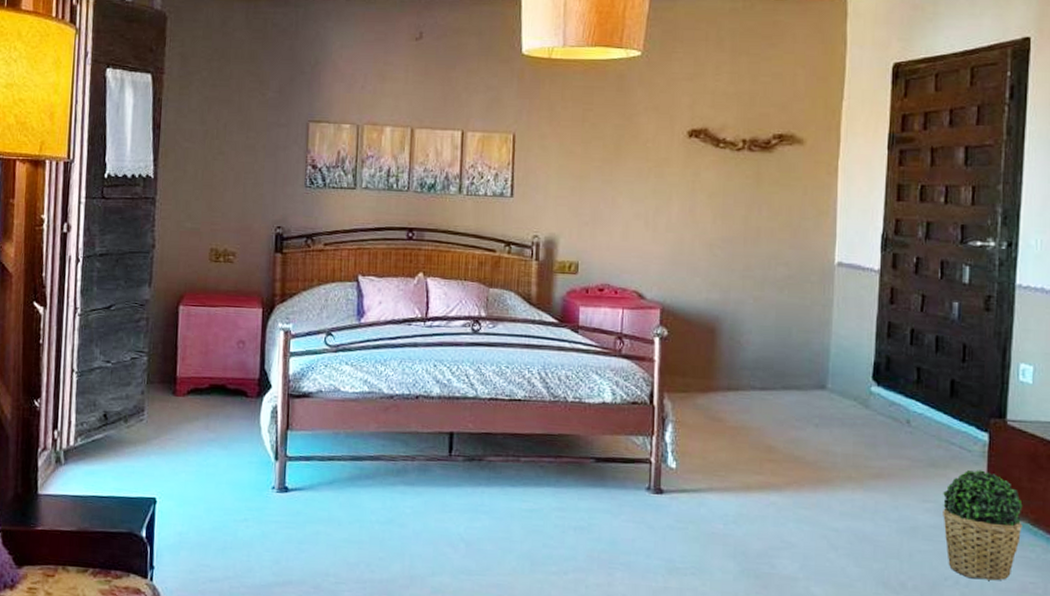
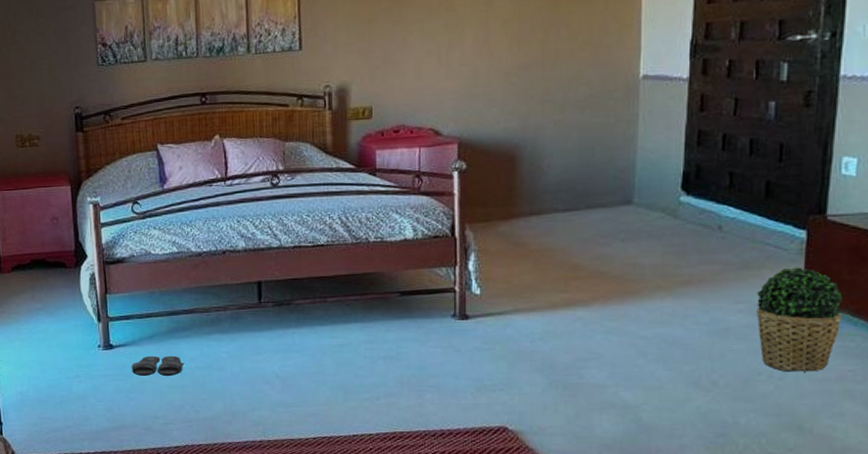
slippers: none [305,503,364,528] -> present [131,355,184,376]

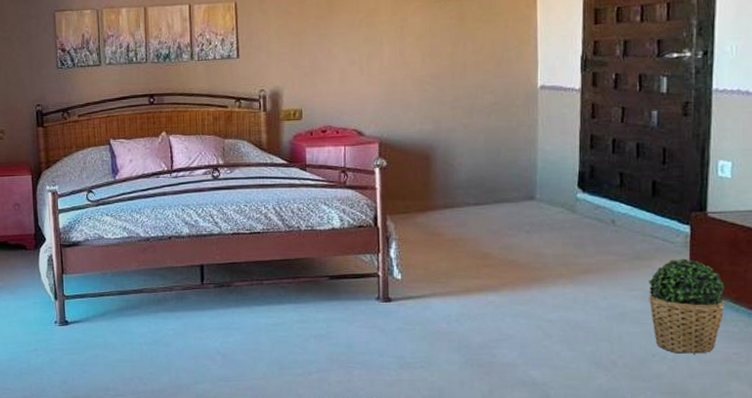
slippers: present [131,355,184,376] -> none [85,332,133,350]

